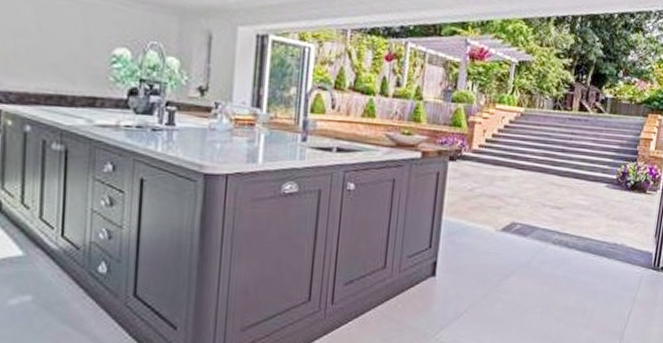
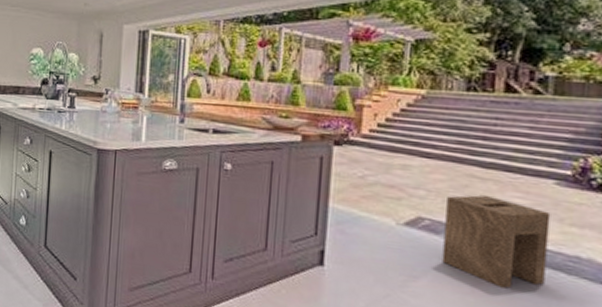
stool: none [527,199,602,275] -> present [442,195,551,288]

